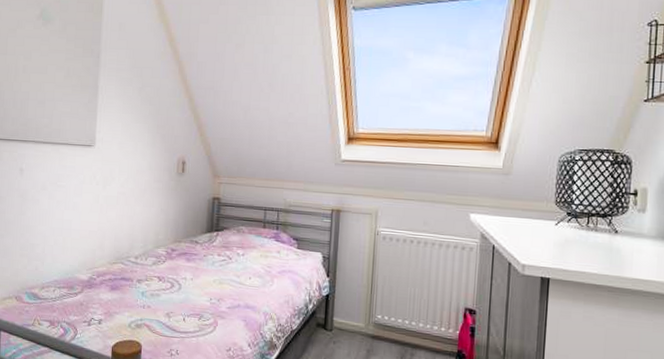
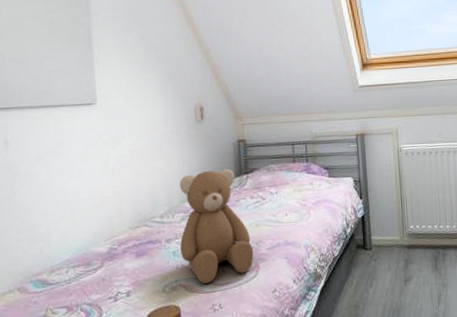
teddy bear: none [148,222,214,328] -> present [179,169,254,284]

